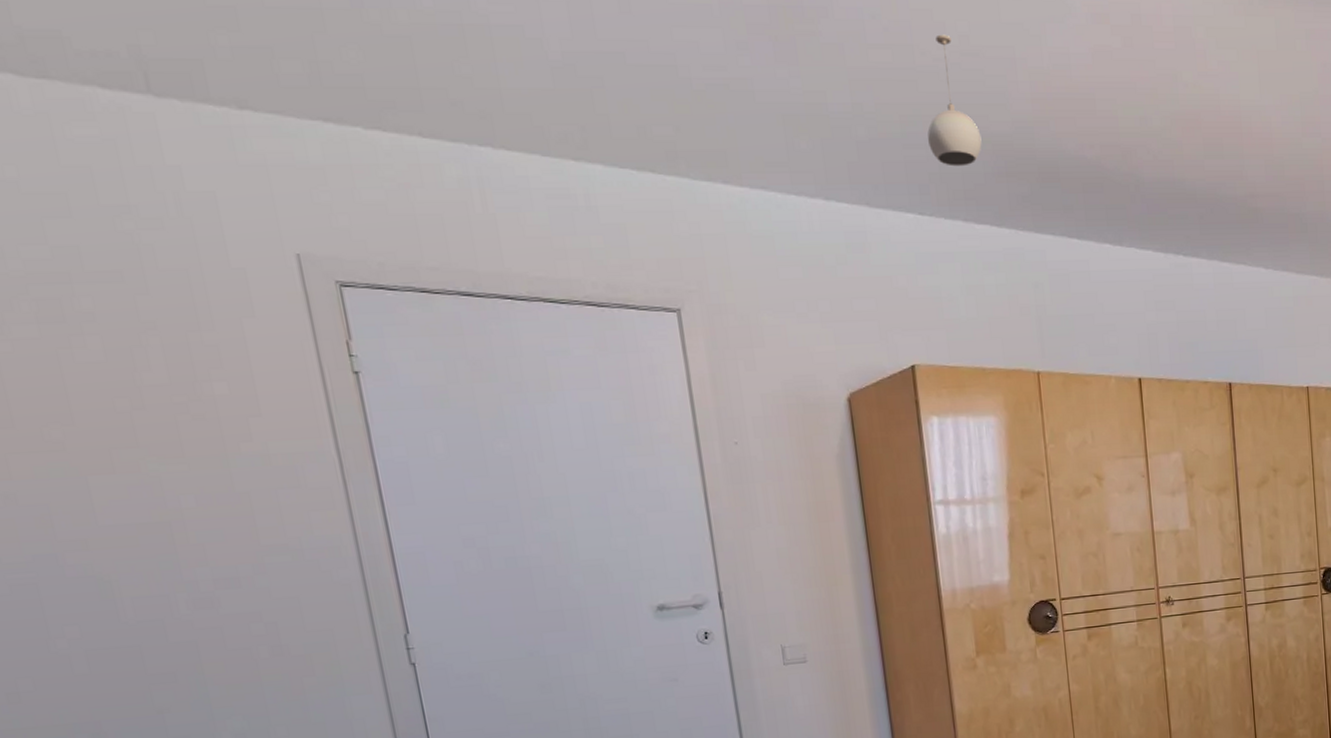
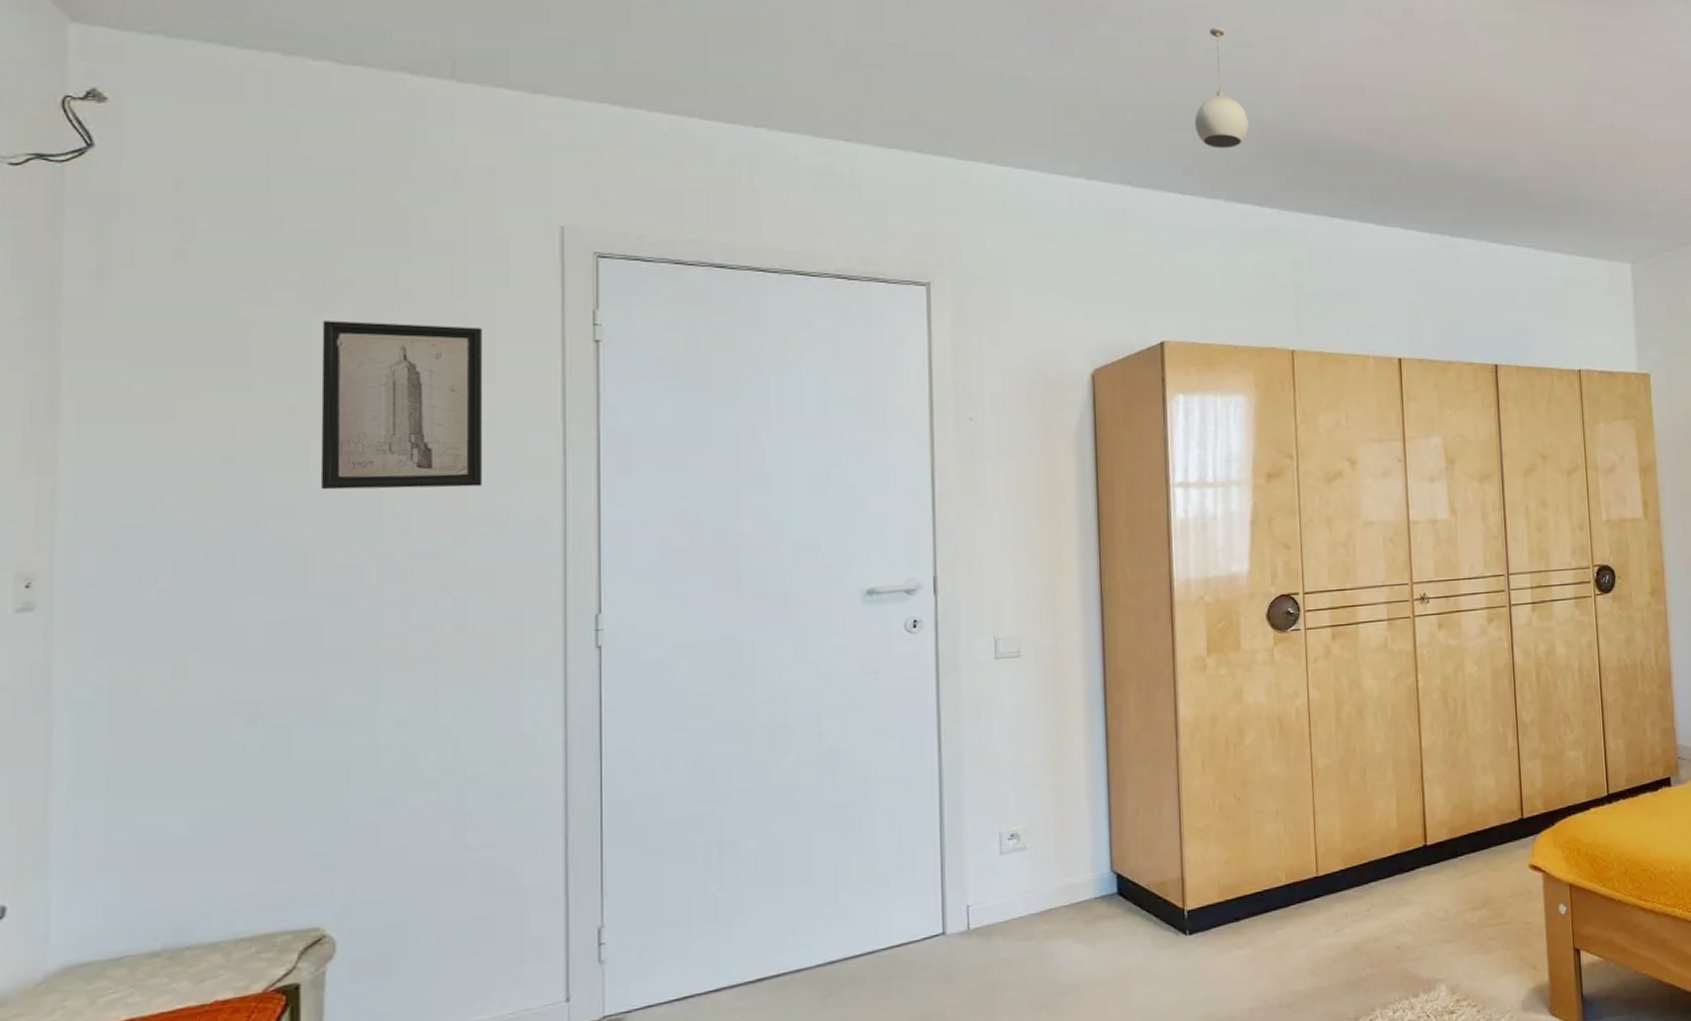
wall art: none [71,355,271,524] -> present [320,320,483,490]

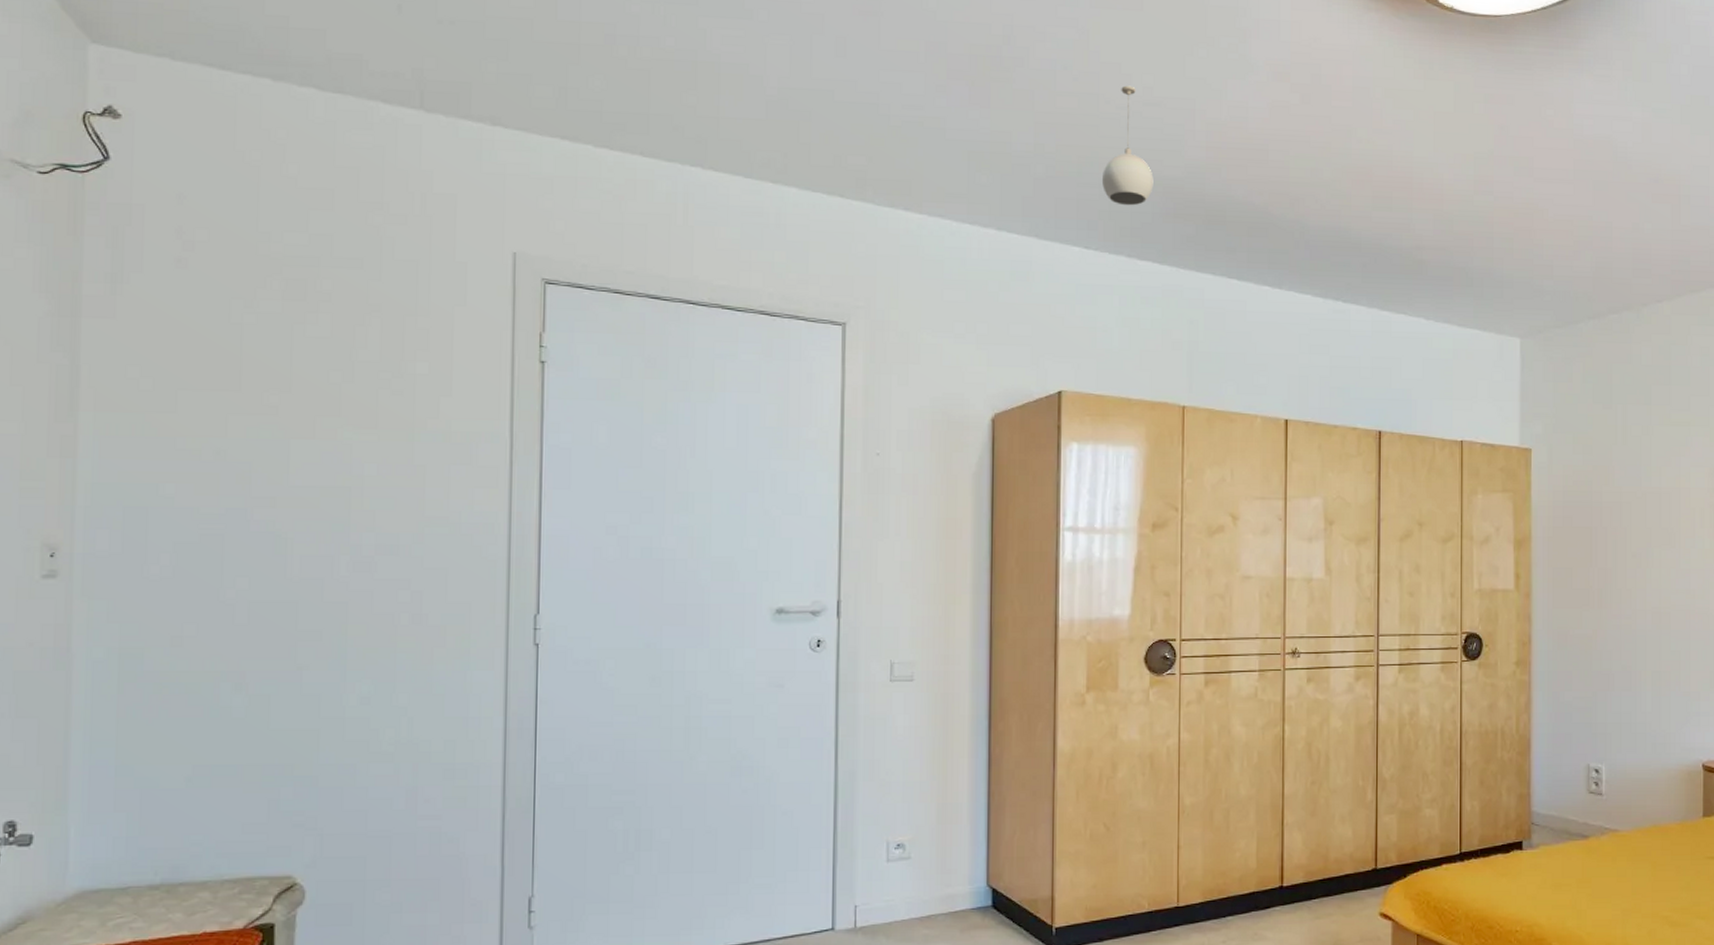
wall art: present [320,320,483,490] -> none [298,330,442,491]

